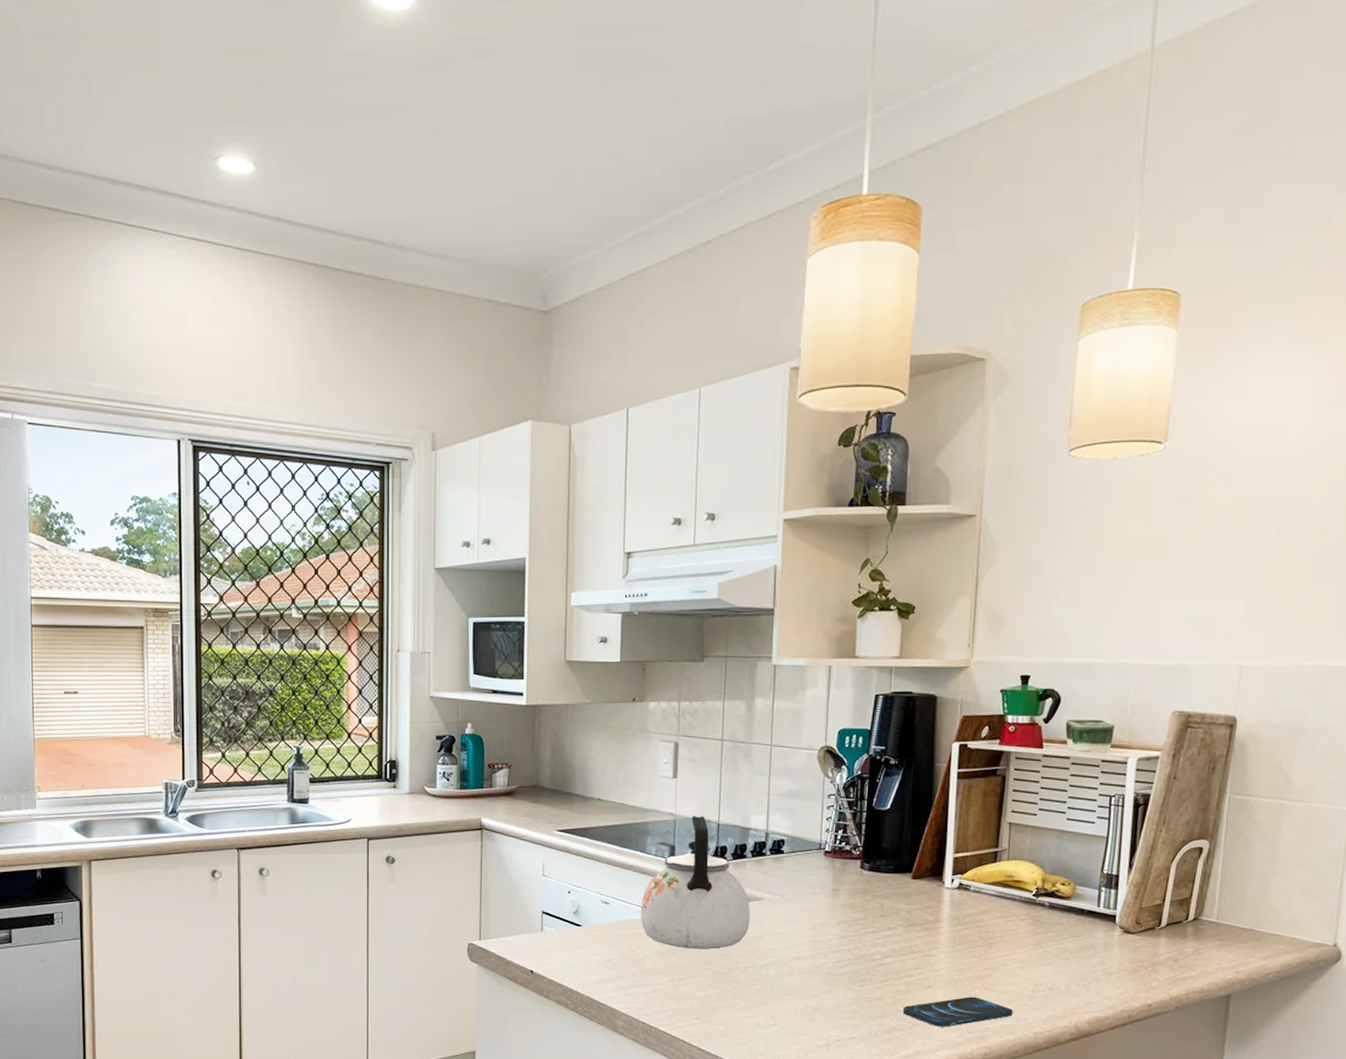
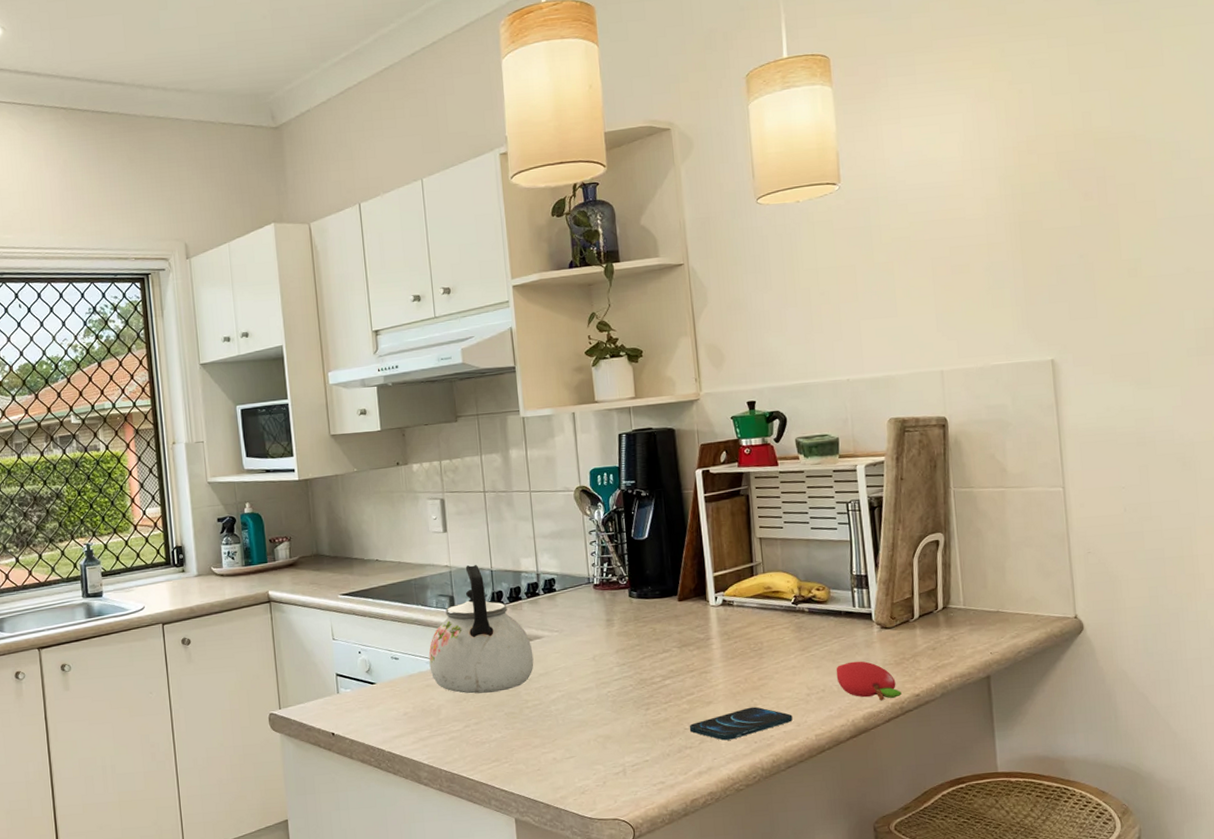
fruit: none [1066,963,1133,1007] -> present [836,661,901,701]

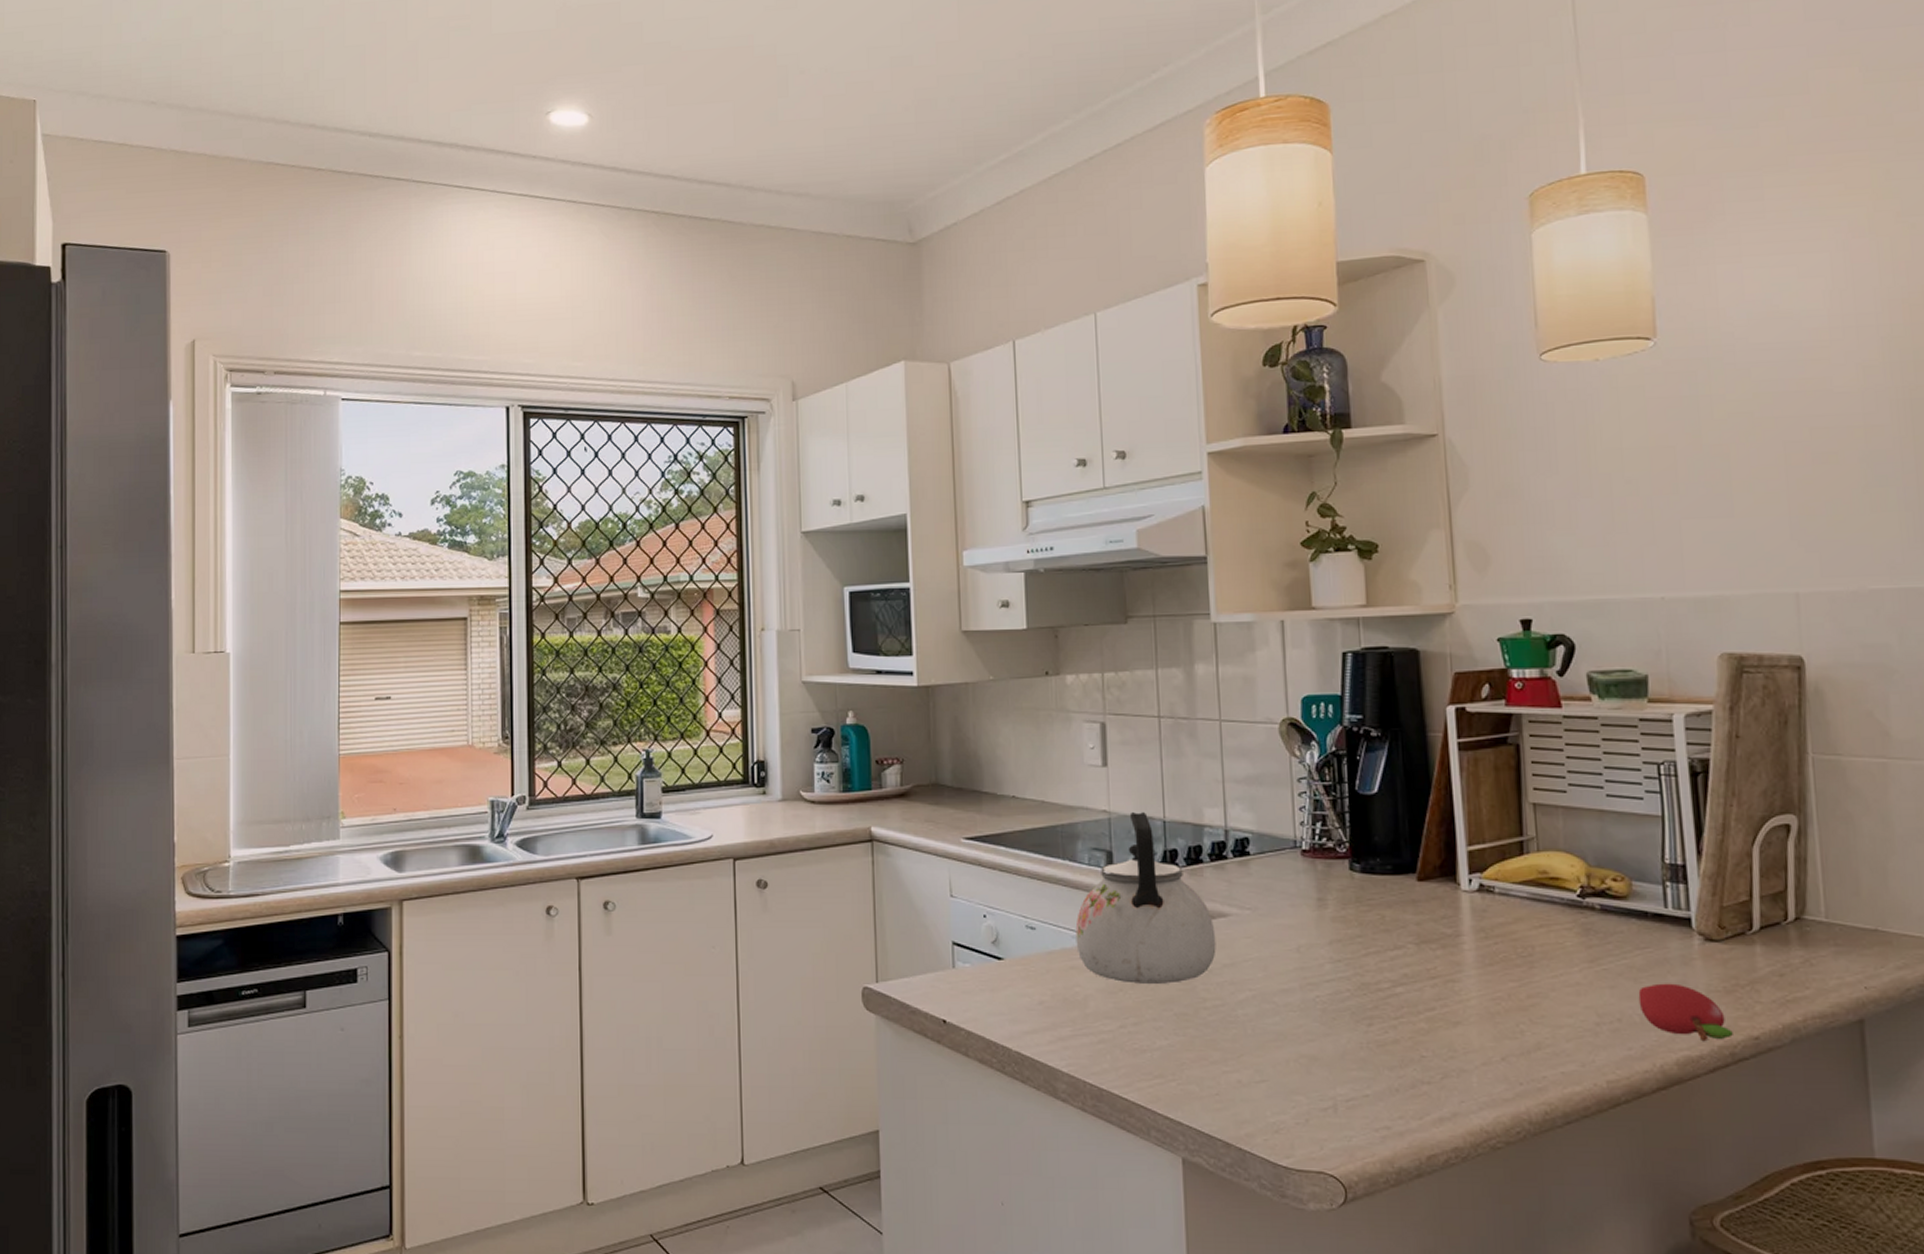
smartphone: present [689,706,793,741] -> none [1427,1034,1575,1077]

